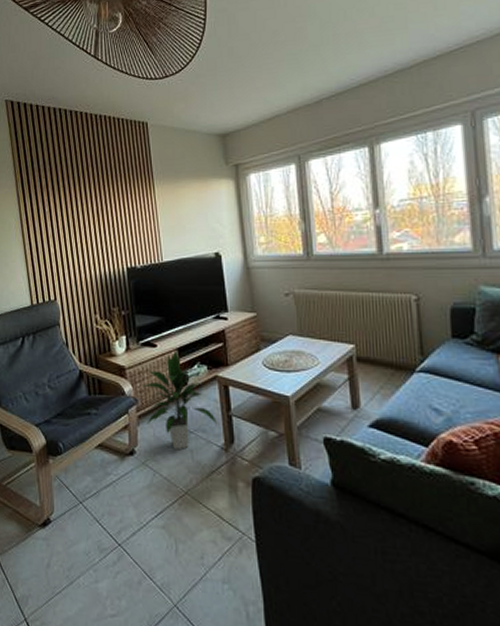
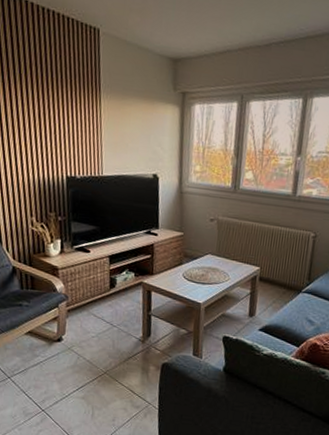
indoor plant: present [142,351,218,450] -> none [73,257,139,340]

